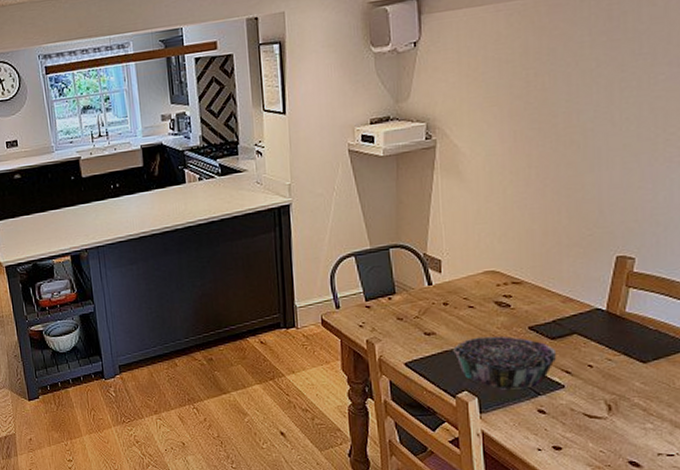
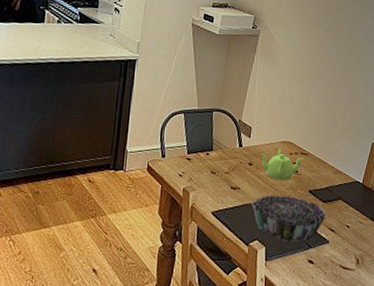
teapot: none [457,280,517,319] -> present [260,148,304,181]

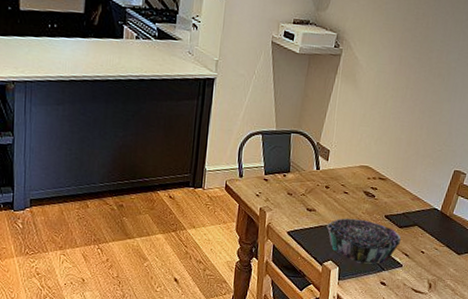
teapot: present [260,148,304,181] -> none [337,172,382,205]

